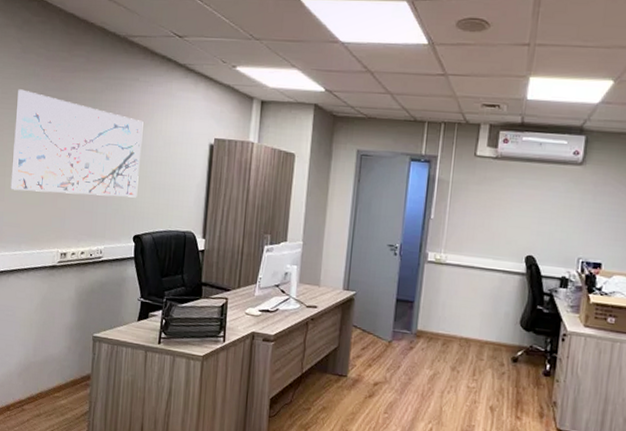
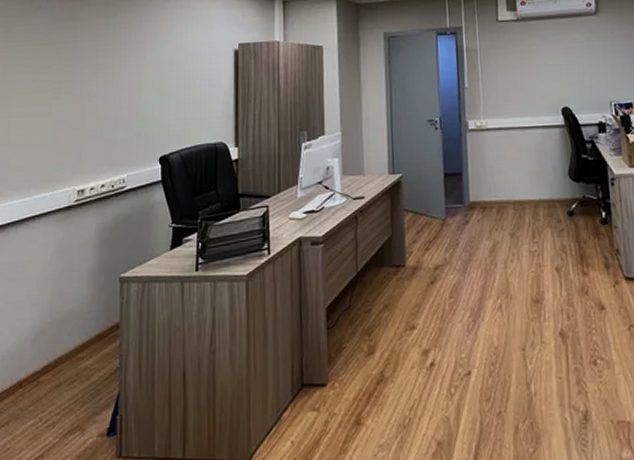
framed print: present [10,89,144,198] -> none [17,25,162,132]

